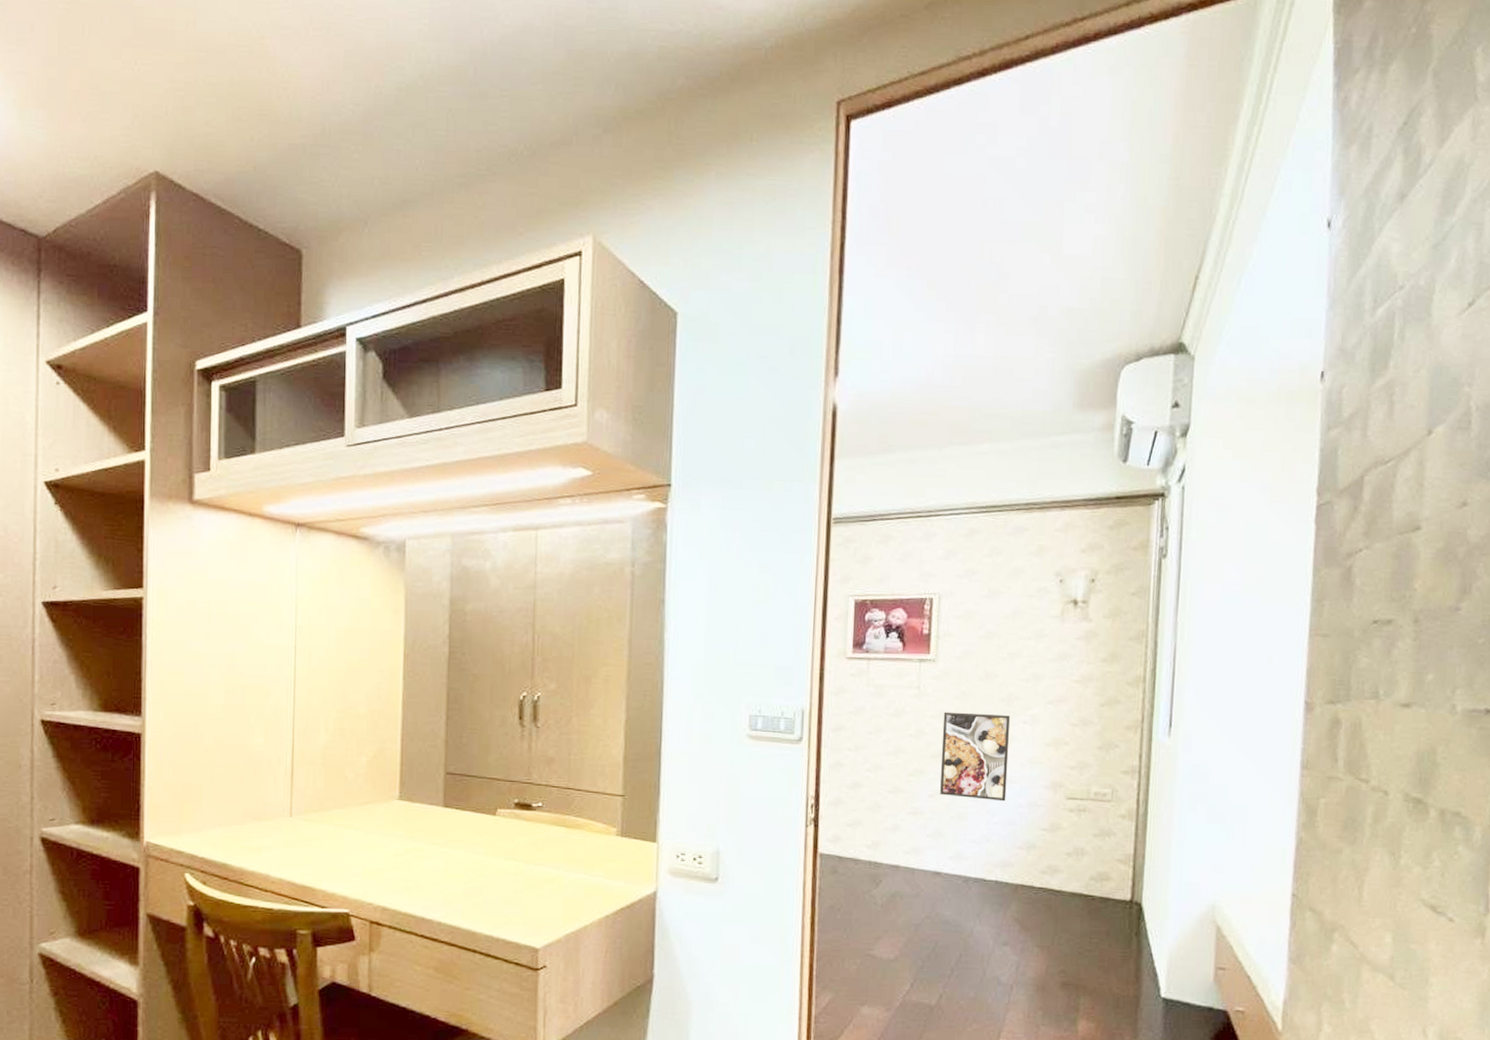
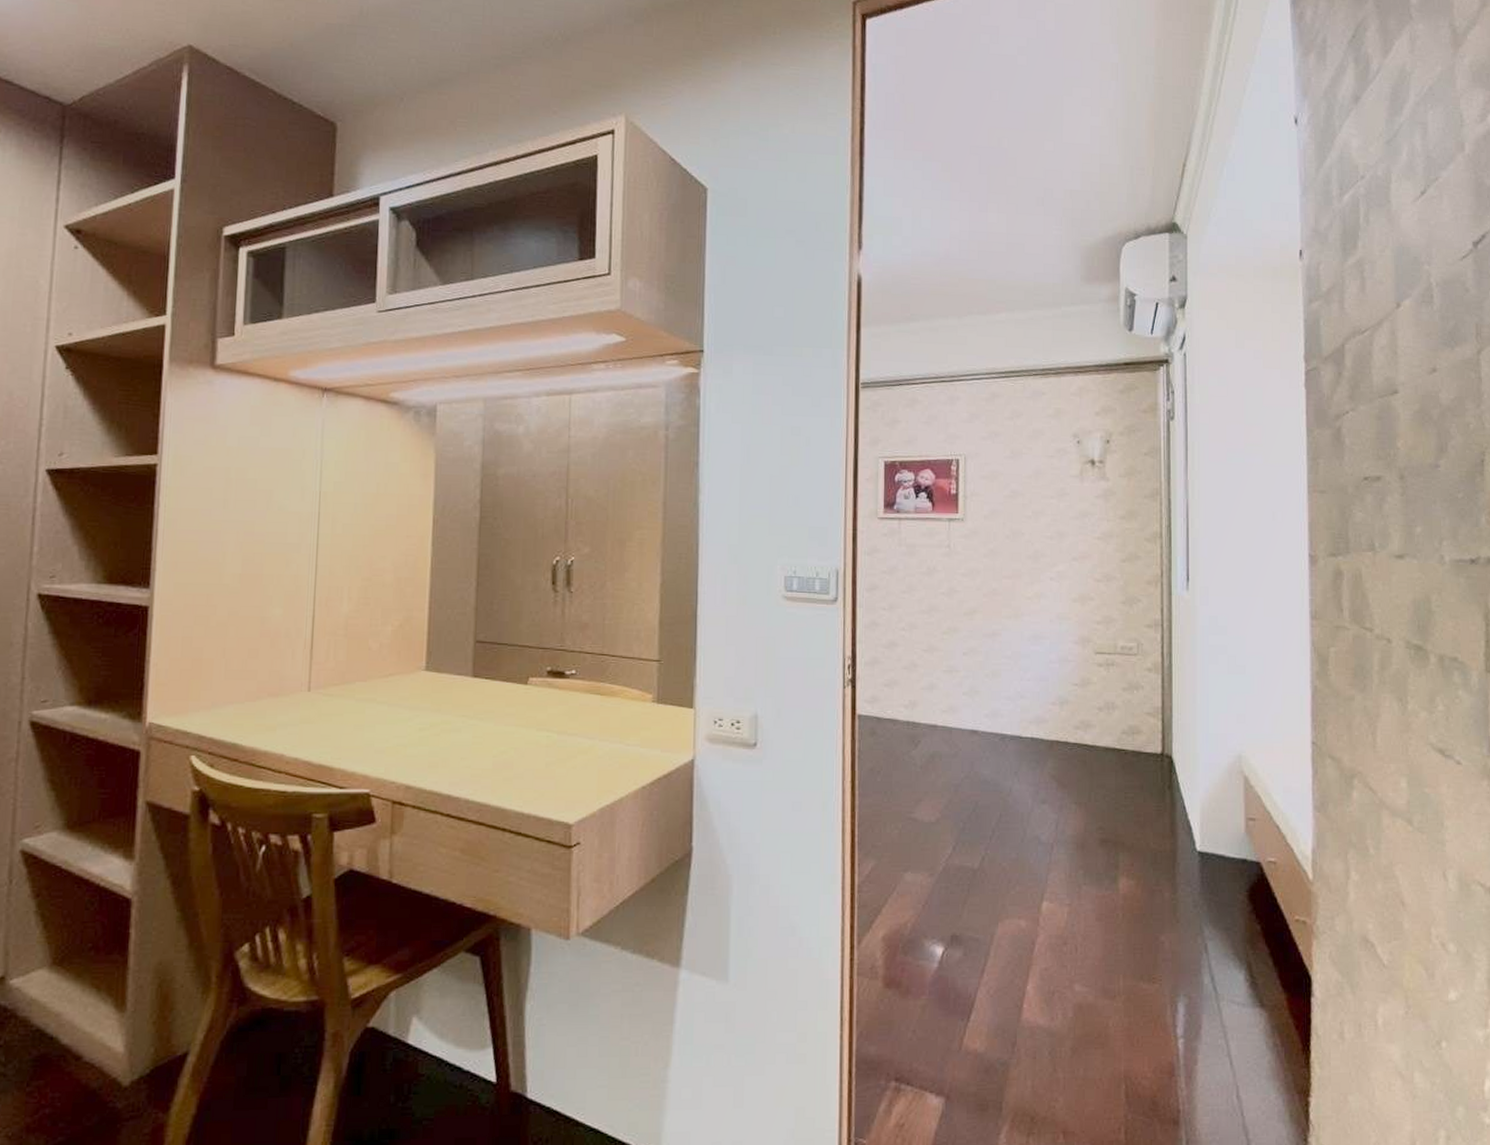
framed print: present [940,712,1010,802] -> none [973,570,1038,658]

